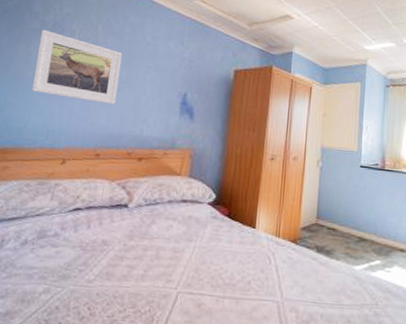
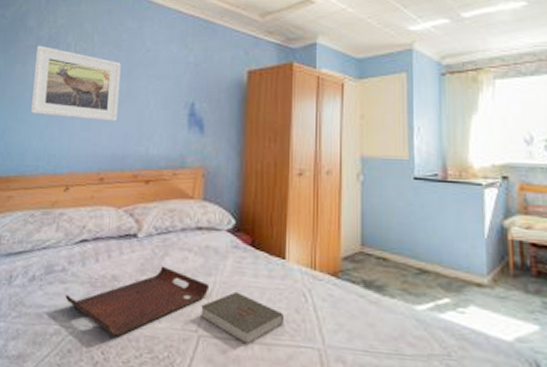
serving tray: none [55,232,190,295] -> present [65,266,210,337]
book: none [180,255,251,300] -> present [201,291,283,346]

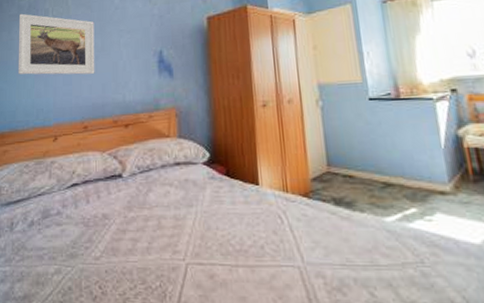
serving tray: present [65,266,210,337] -> none [62,201,192,272]
book: present [201,291,283,346] -> none [186,219,263,269]

